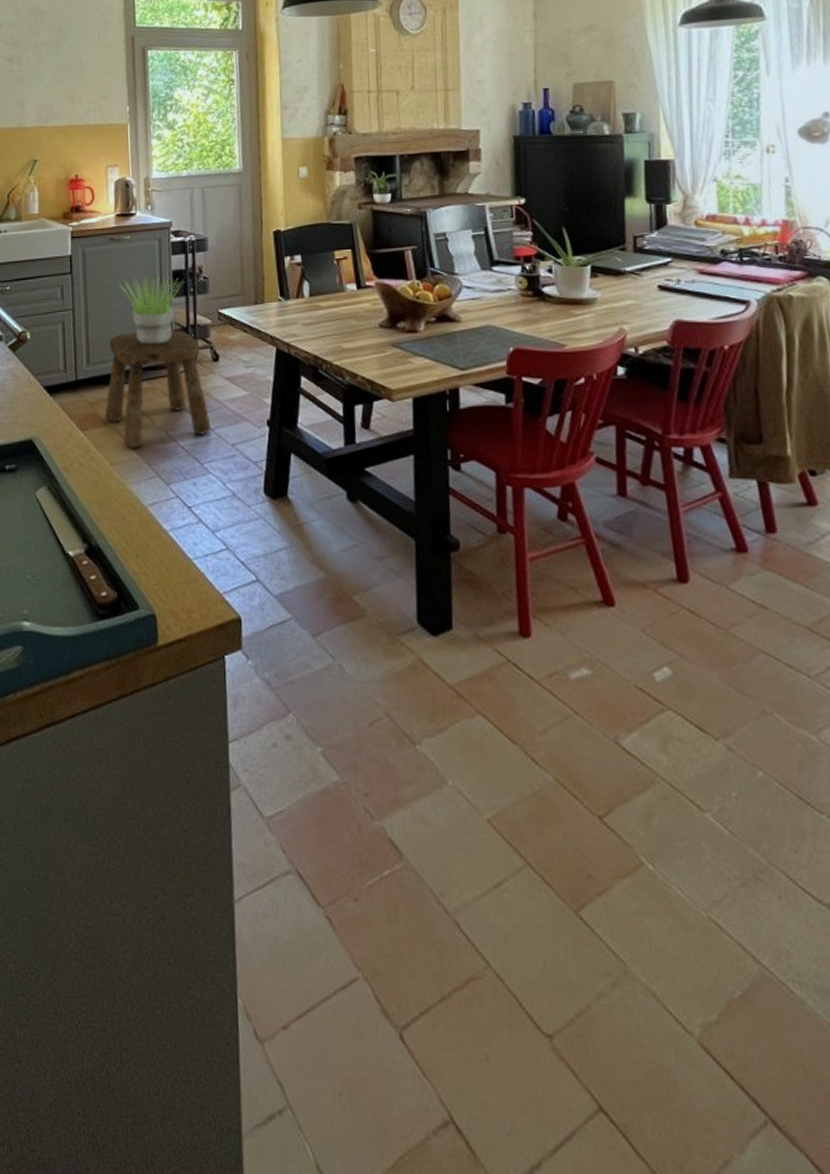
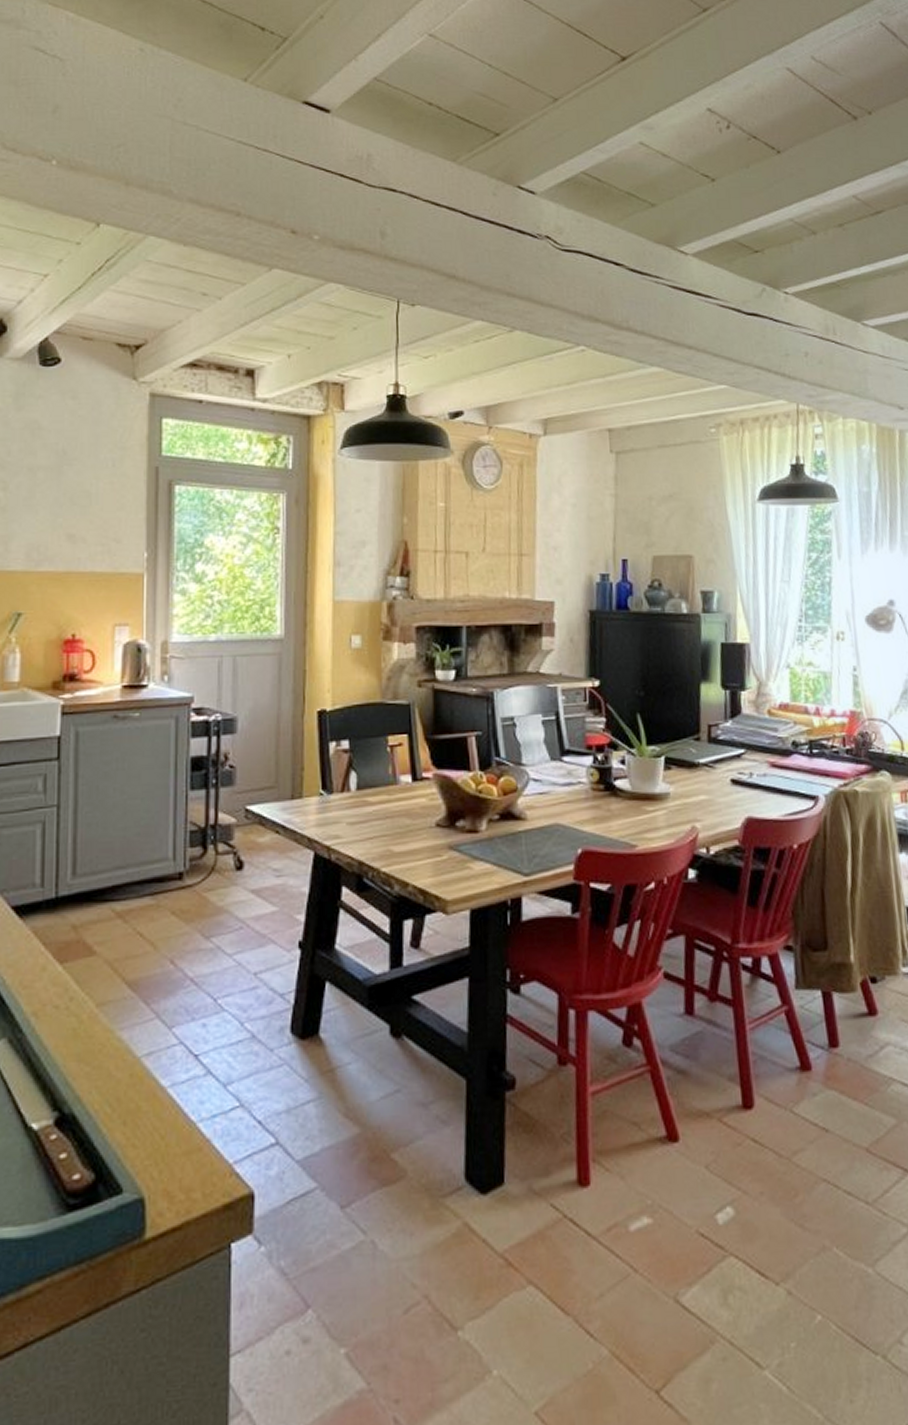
stool: present [104,328,211,448] -> none [91,829,229,983]
potted plant: present [120,276,181,345] -> none [122,764,201,851]

